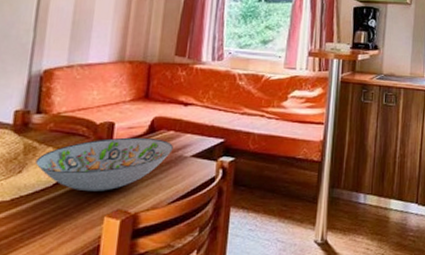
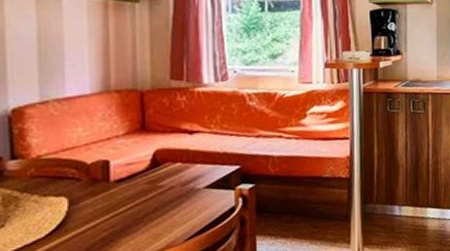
decorative bowl: present [36,137,173,192] -> none [20,173,182,239]

